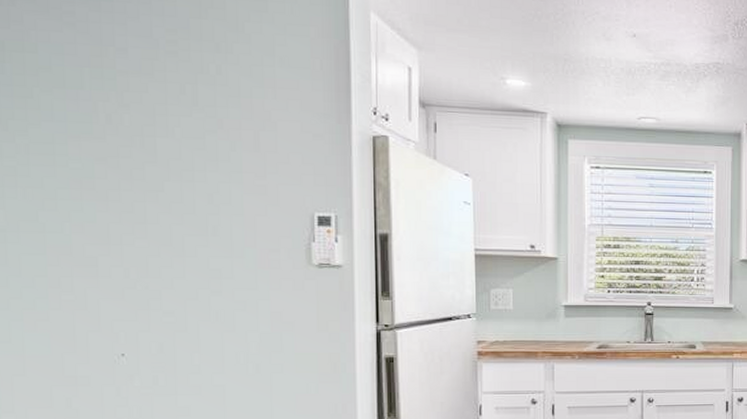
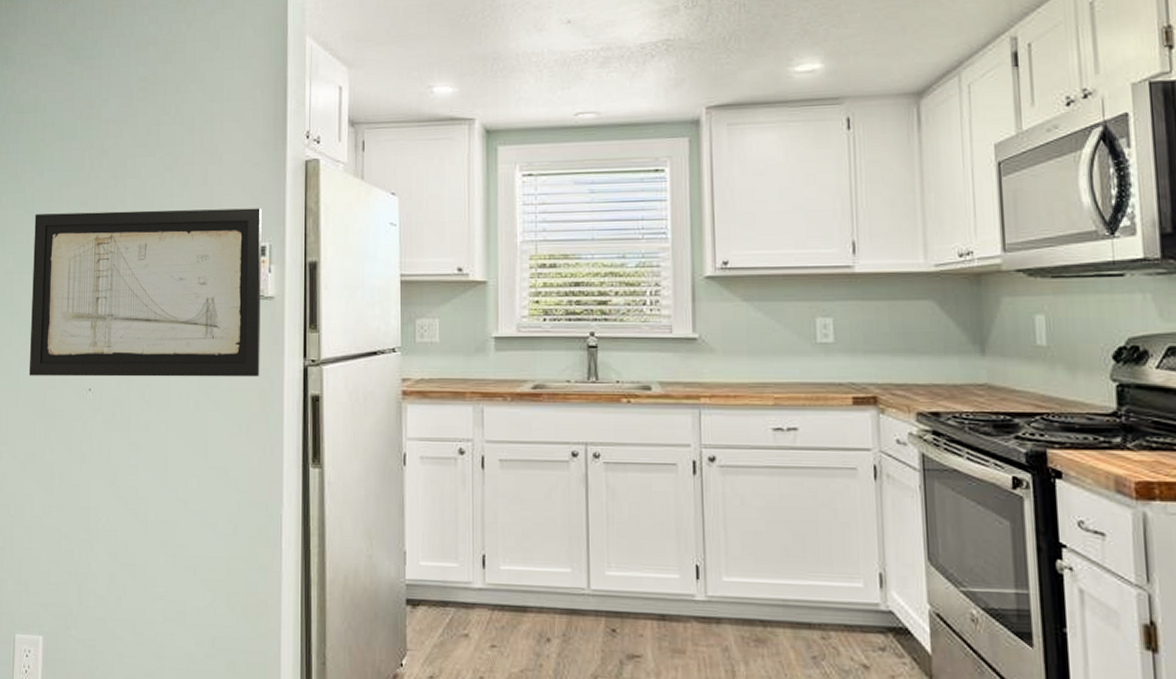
wall art: none [32,168,329,342] -> present [28,208,262,377]

